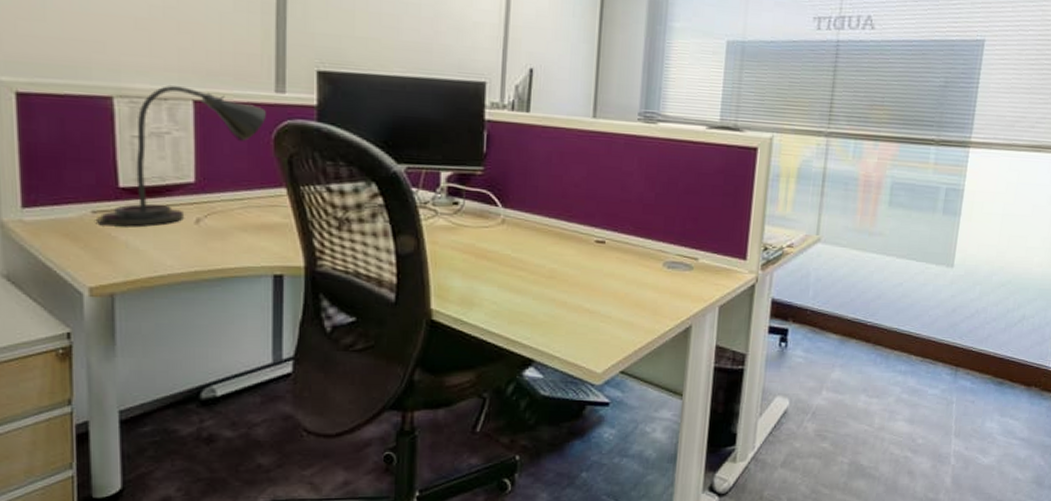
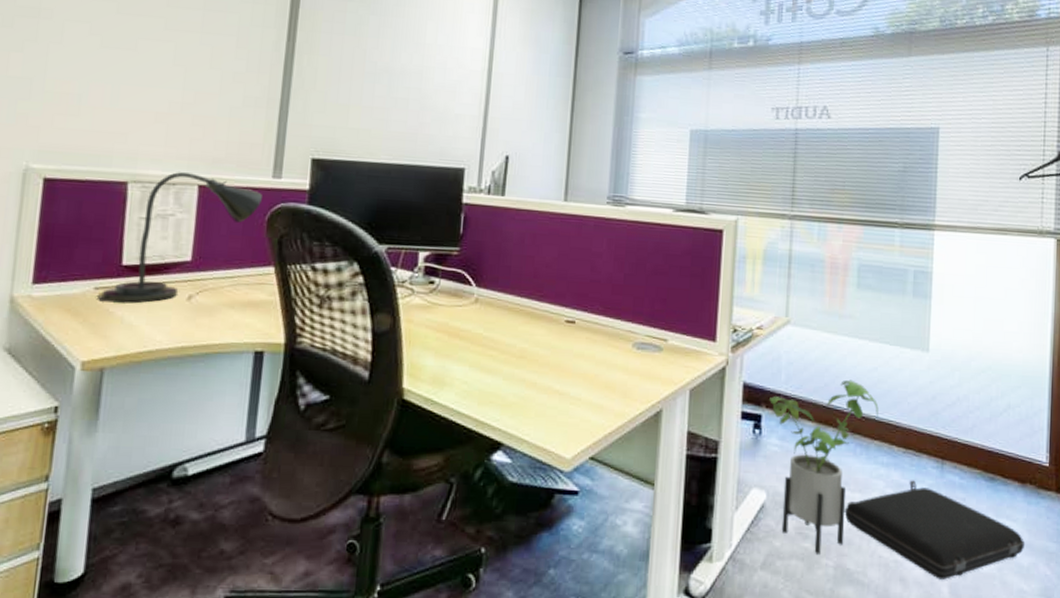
house plant: none [796,294,901,453] -> present [770,379,879,554]
briefcase: none [861,386,1024,471] -> present [844,480,1024,580]

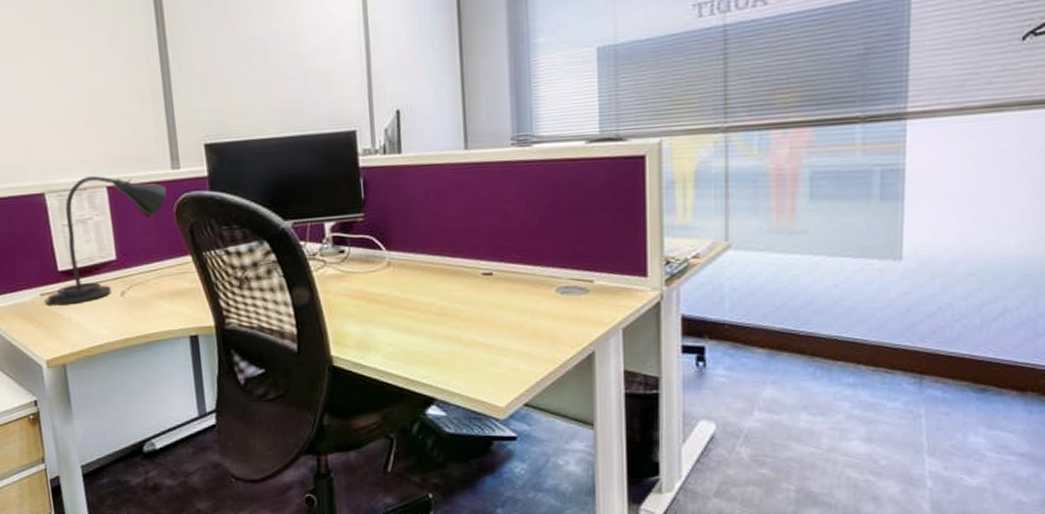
house plant: present [770,379,879,554] -> none [713,300,841,479]
briefcase: present [844,480,1024,580] -> none [805,398,1024,496]

